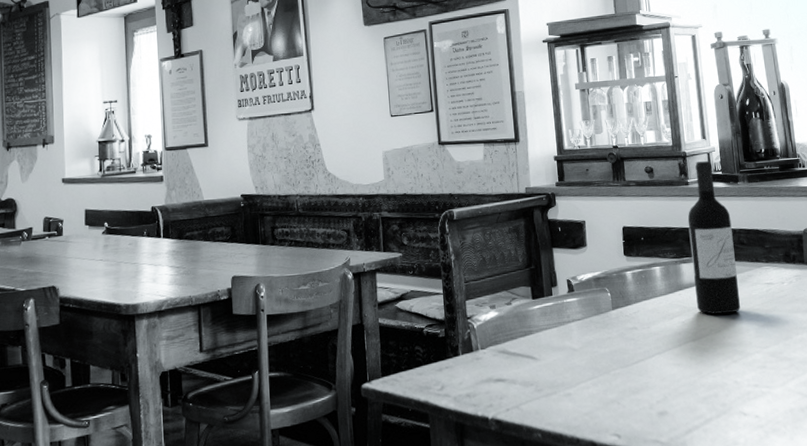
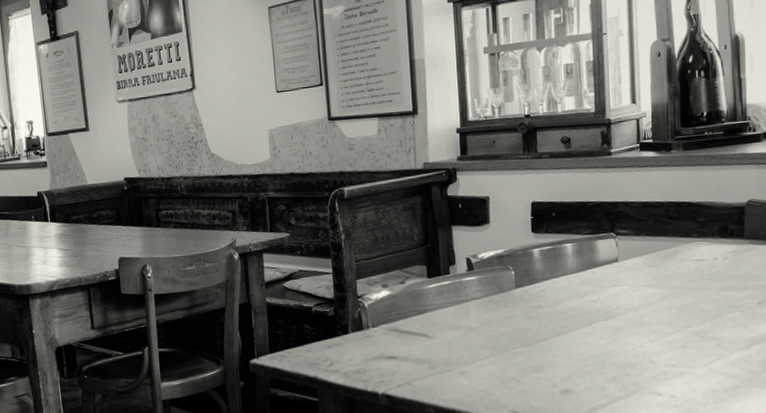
wine bottle: present [687,161,741,315] -> none [607,128,664,293]

